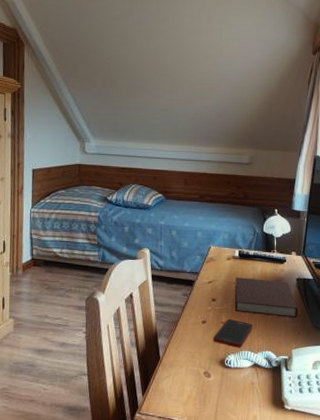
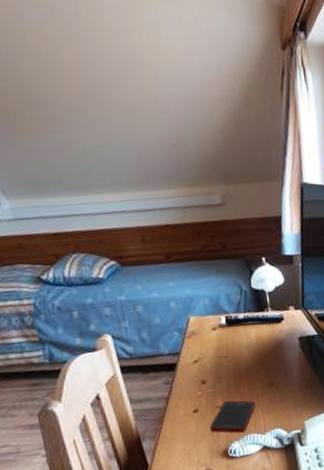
notebook: present [235,277,298,318] -> none [226,343,306,391]

